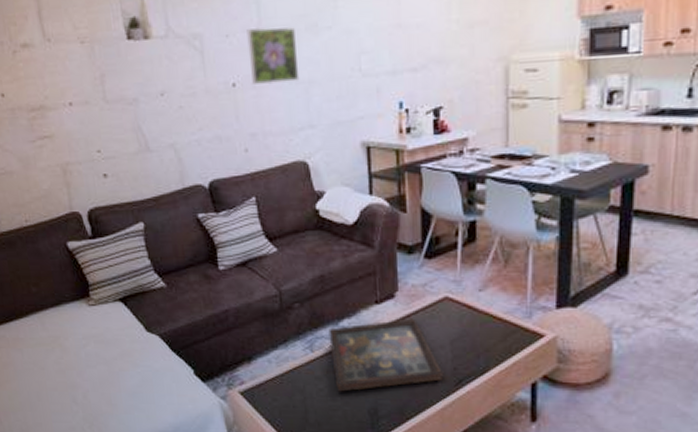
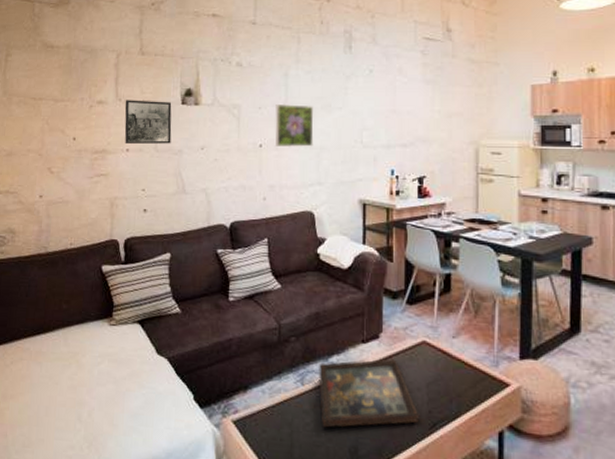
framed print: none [55,37,122,96] -> present [124,100,172,144]

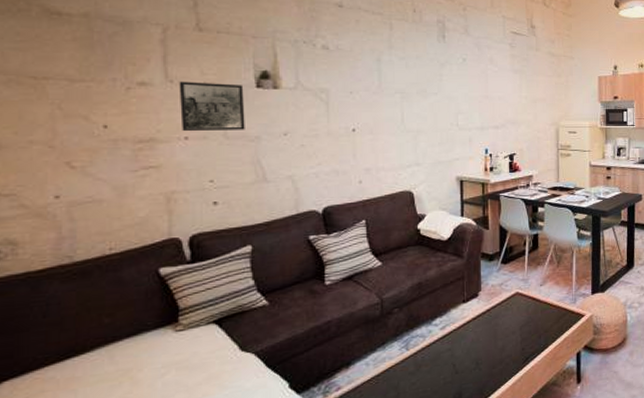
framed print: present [275,103,314,148] -> none [368,88,410,132]
decorative tray: present [319,359,420,428] -> none [423,312,515,383]

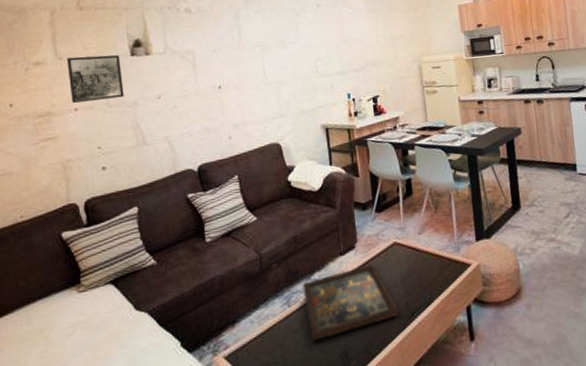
decorative tray: none [423,312,515,383] -> present [302,264,399,341]

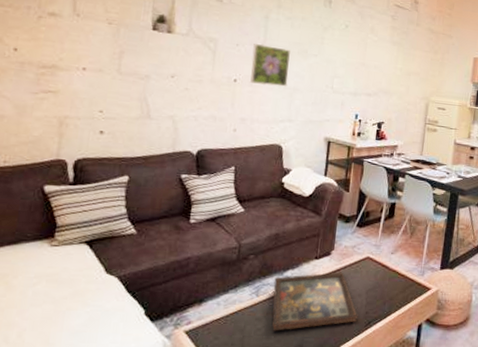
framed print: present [66,55,124,103] -> none [81,16,141,68]
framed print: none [230,43,272,86] -> present [250,43,290,87]

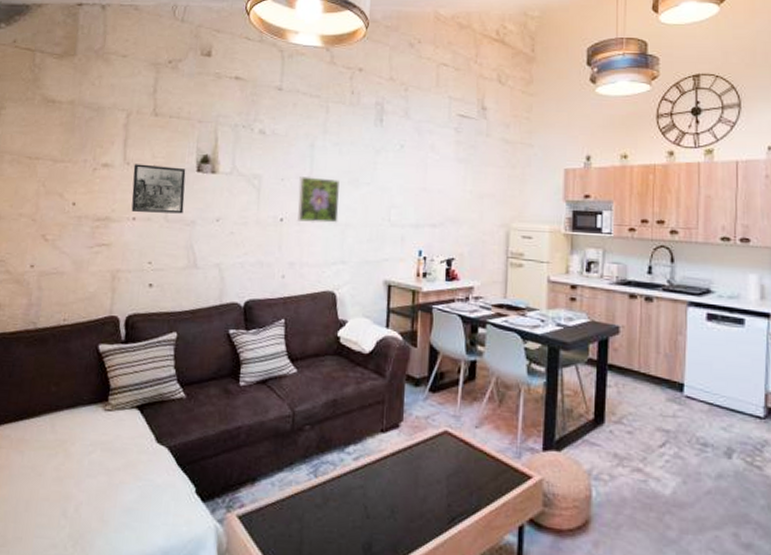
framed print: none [81,16,141,68] -> present [131,164,186,214]
decorative tray: present [272,272,358,331] -> none [333,449,438,523]

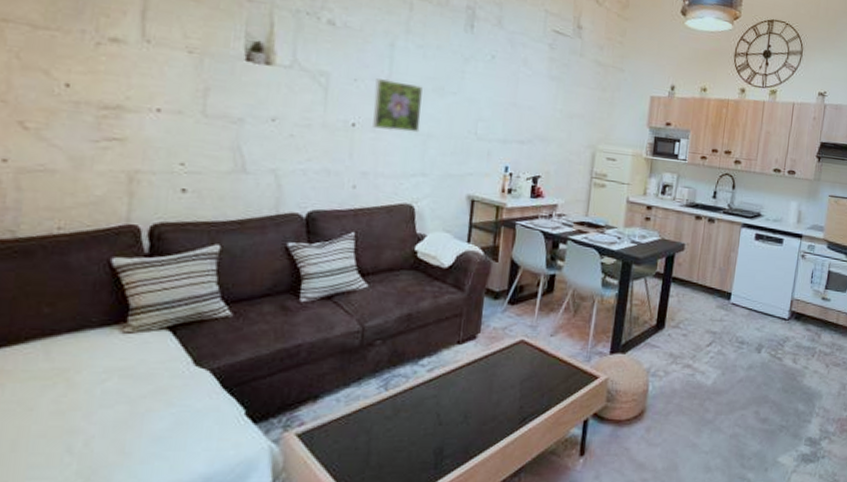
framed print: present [131,164,186,214] -> none [154,42,231,109]

